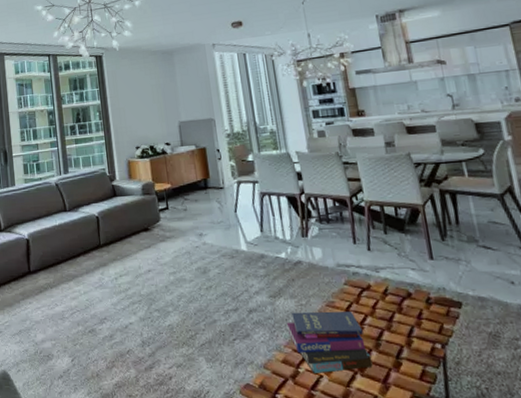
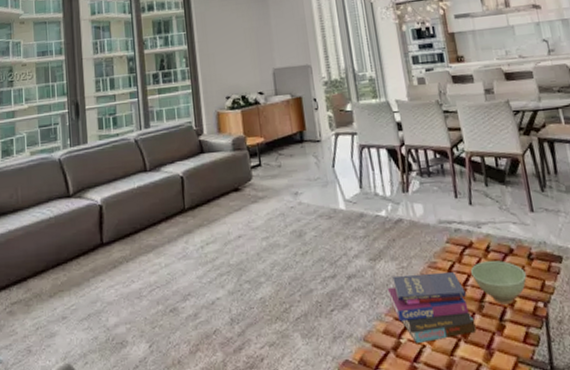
bowl: none [368,302,425,344] -> present [471,260,527,305]

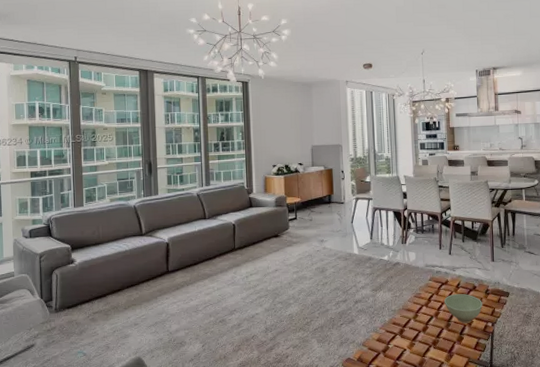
books: present [387,272,477,343] -> none [383,300,443,348]

